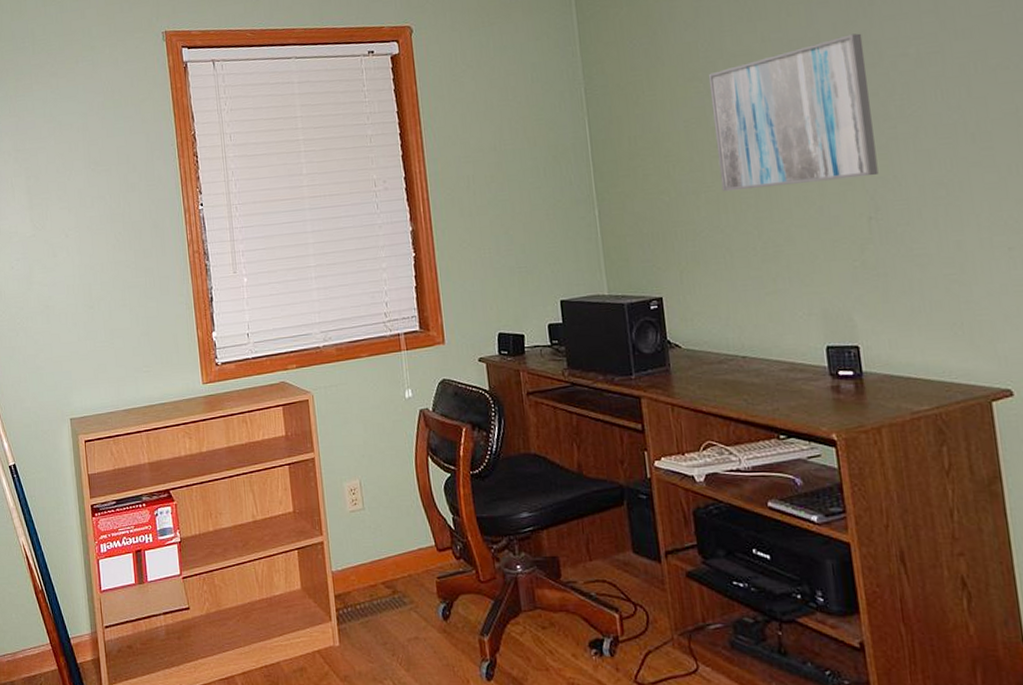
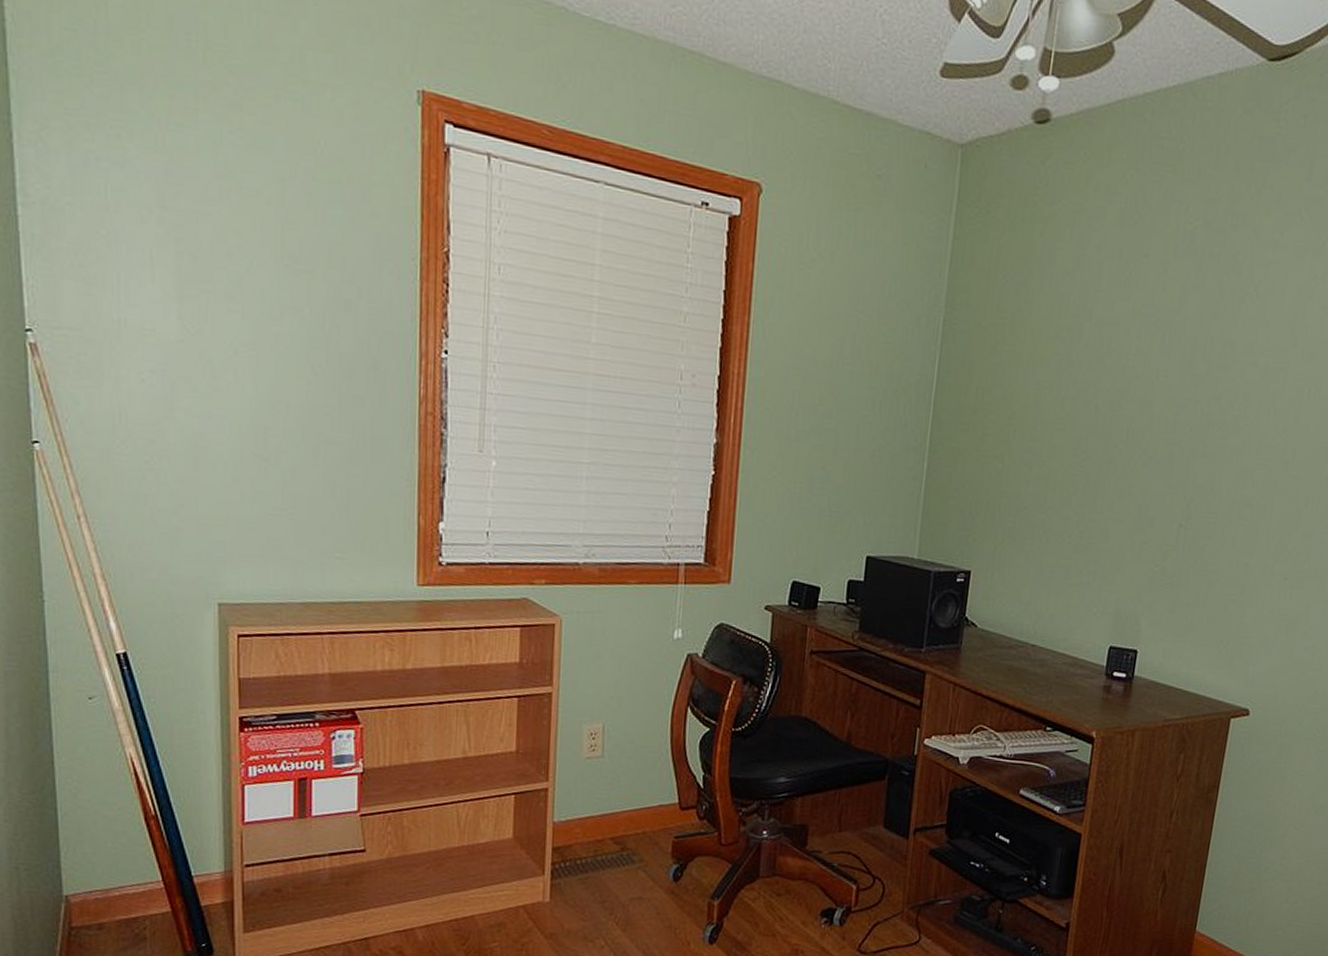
wall art: present [708,33,879,192] -> none [1055,328,1224,484]

